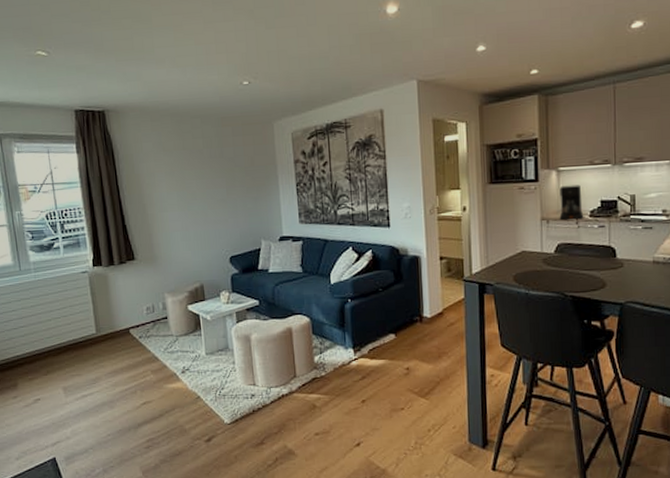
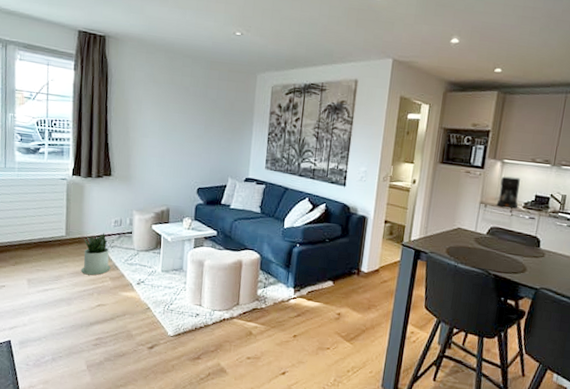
planter: none [115,323,151,372] -> present [80,233,112,276]

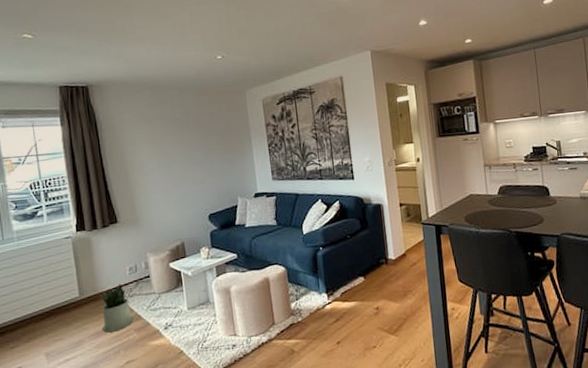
coffee maker: present [496,176,520,209] -> none [497,134,519,166]

